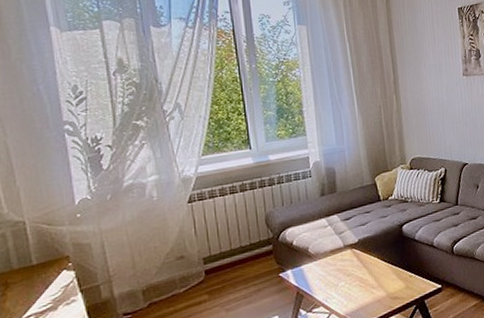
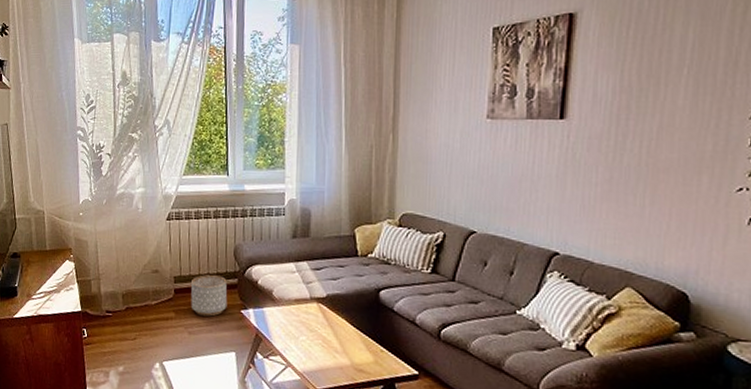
planter: none [222,246,265,290] -> present [190,275,228,317]

